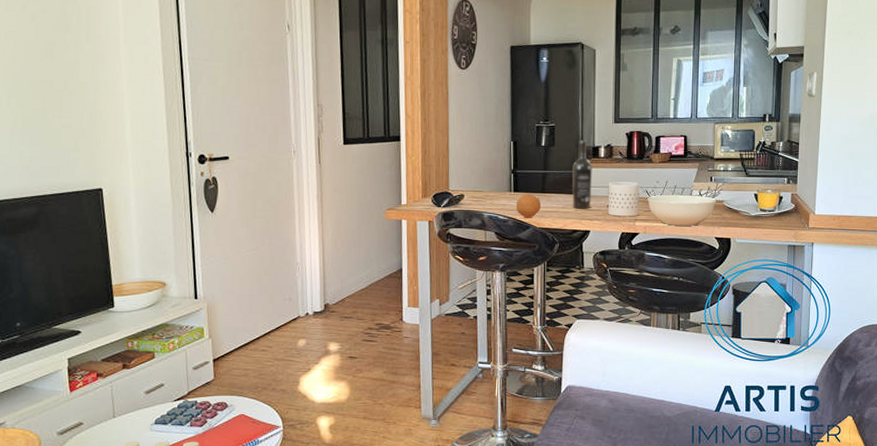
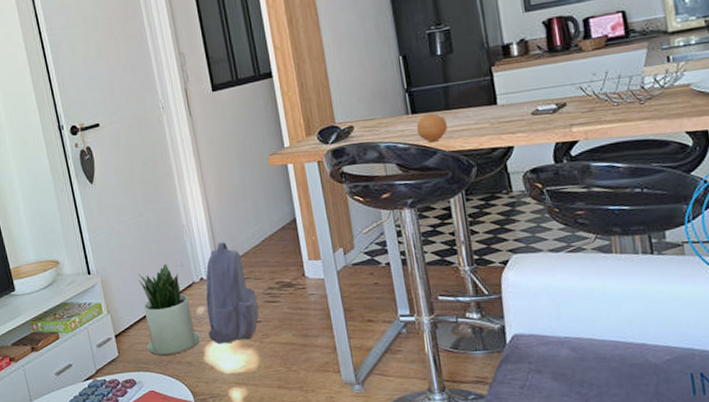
planter: none [244,296,298,382] -> present [138,263,200,356]
backpack: none [306,282,356,376] -> present [205,242,259,345]
wine bottle: present [572,139,593,209] -> none [479,38,510,123]
mug: present [607,182,640,217] -> none [528,79,576,125]
bowl: present [647,194,717,226] -> none [583,82,681,126]

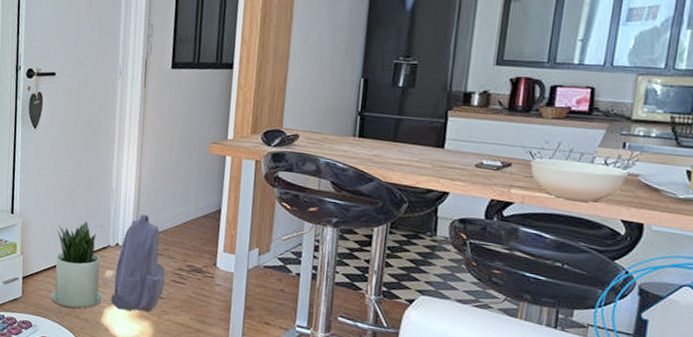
fruit: present [416,112,447,142] -> none [359,140,390,170]
bowl: none [583,82,681,126] -> present [530,158,629,203]

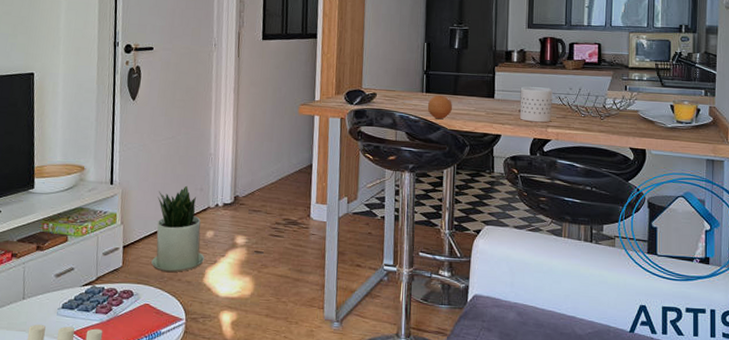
backpack: present [111,214,166,312] -> none [212,174,264,269]
fruit: none [359,140,390,170] -> present [427,94,452,120]
mug: none [474,136,522,182] -> present [519,86,553,123]
bowl: present [530,158,629,203] -> none [560,101,631,135]

